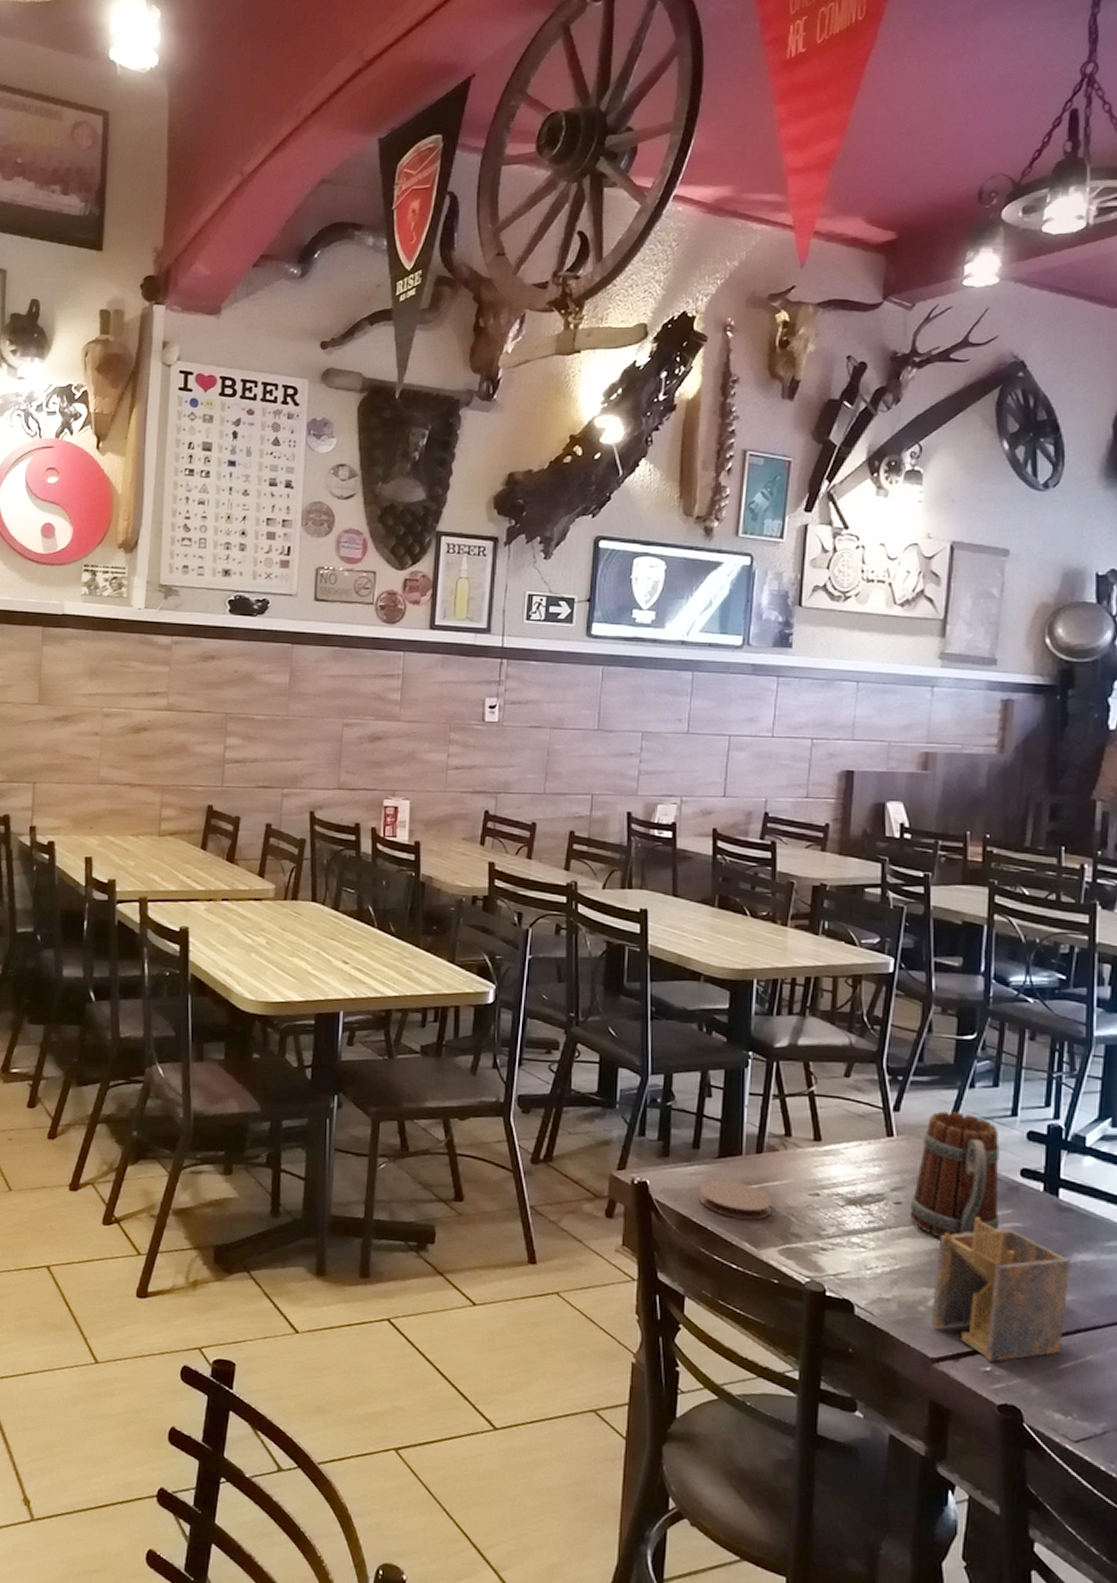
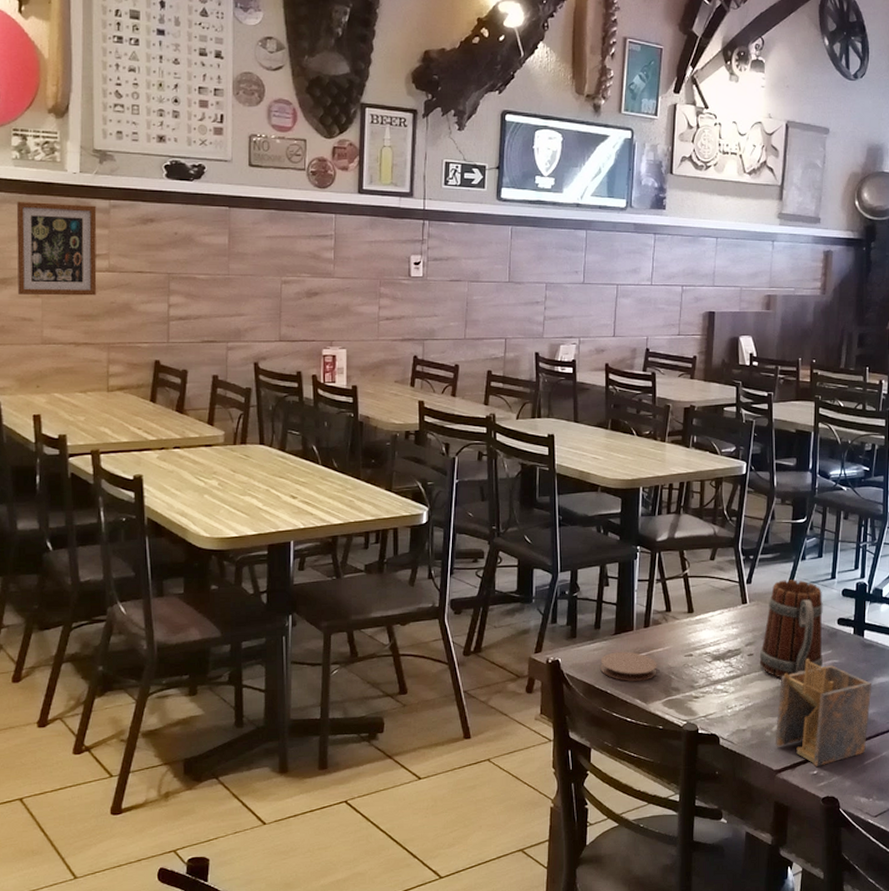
picture frame: none [79,637,159,735] -> present [16,201,97,296]

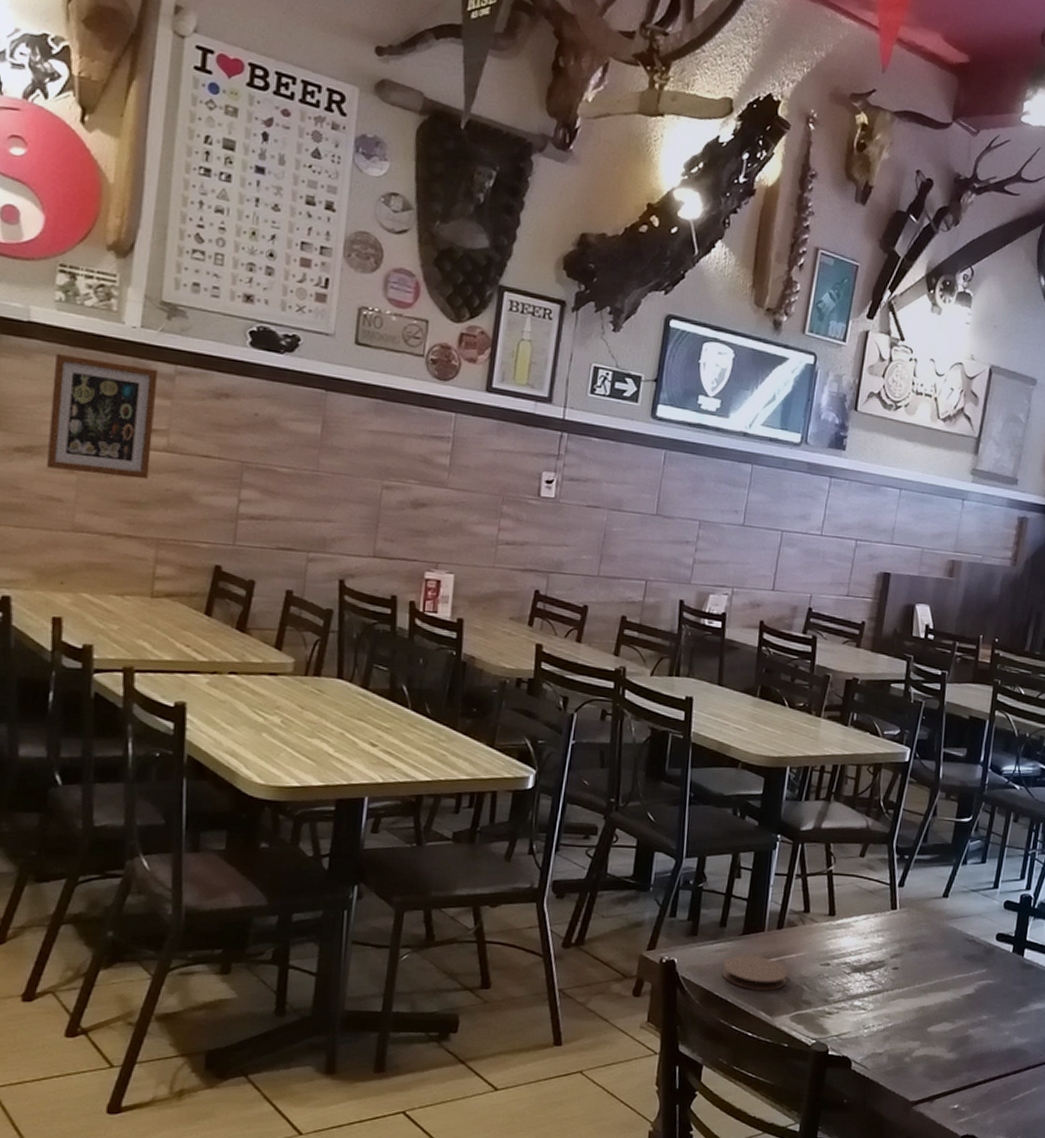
beer mug: present [759,580,823,678] -> none [904,885,982,997]
napkin holder: present [775,659,872,767] -> none [913,977,1028,1100]

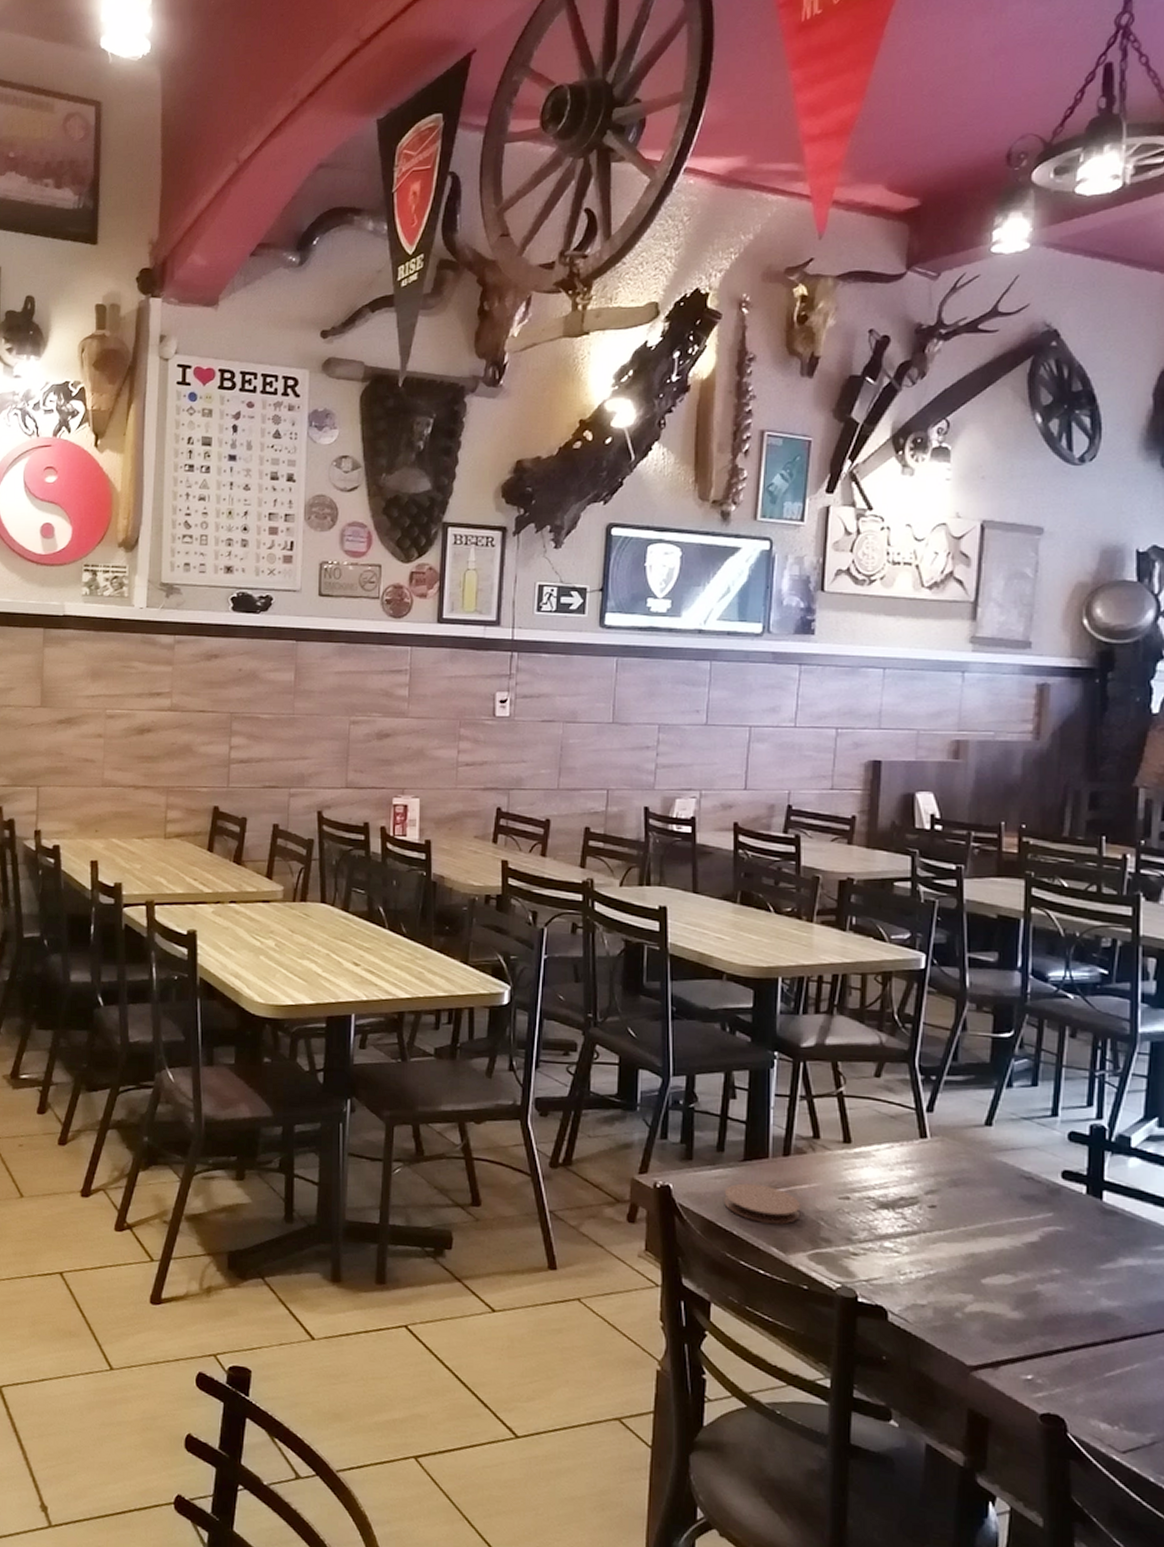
picture frame: present [47,352,158,479] -> none [82,638,161,736]

